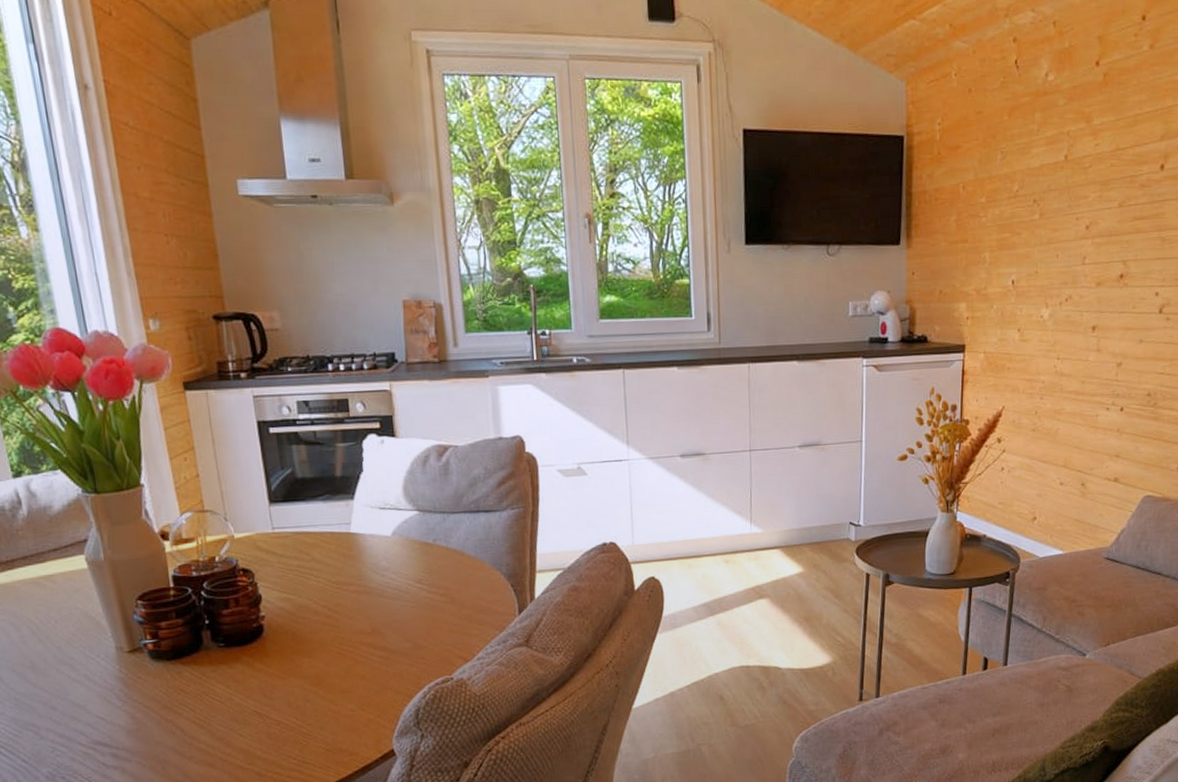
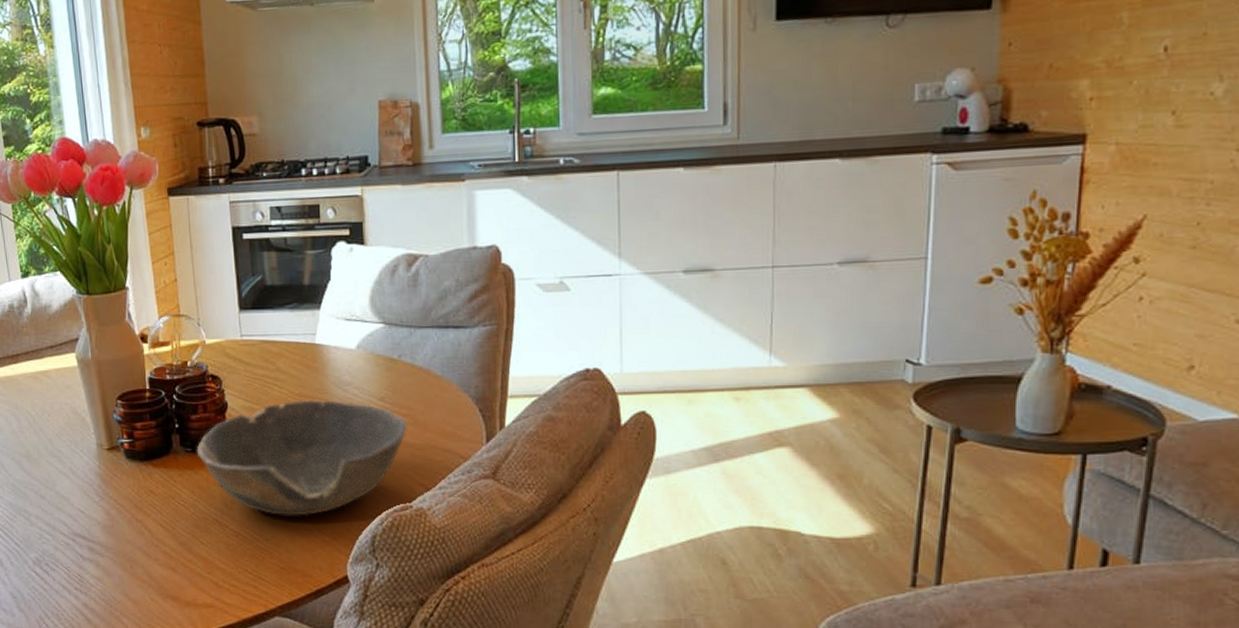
bowl: none [230,586,445,700] -> present [196,400,407,516]

